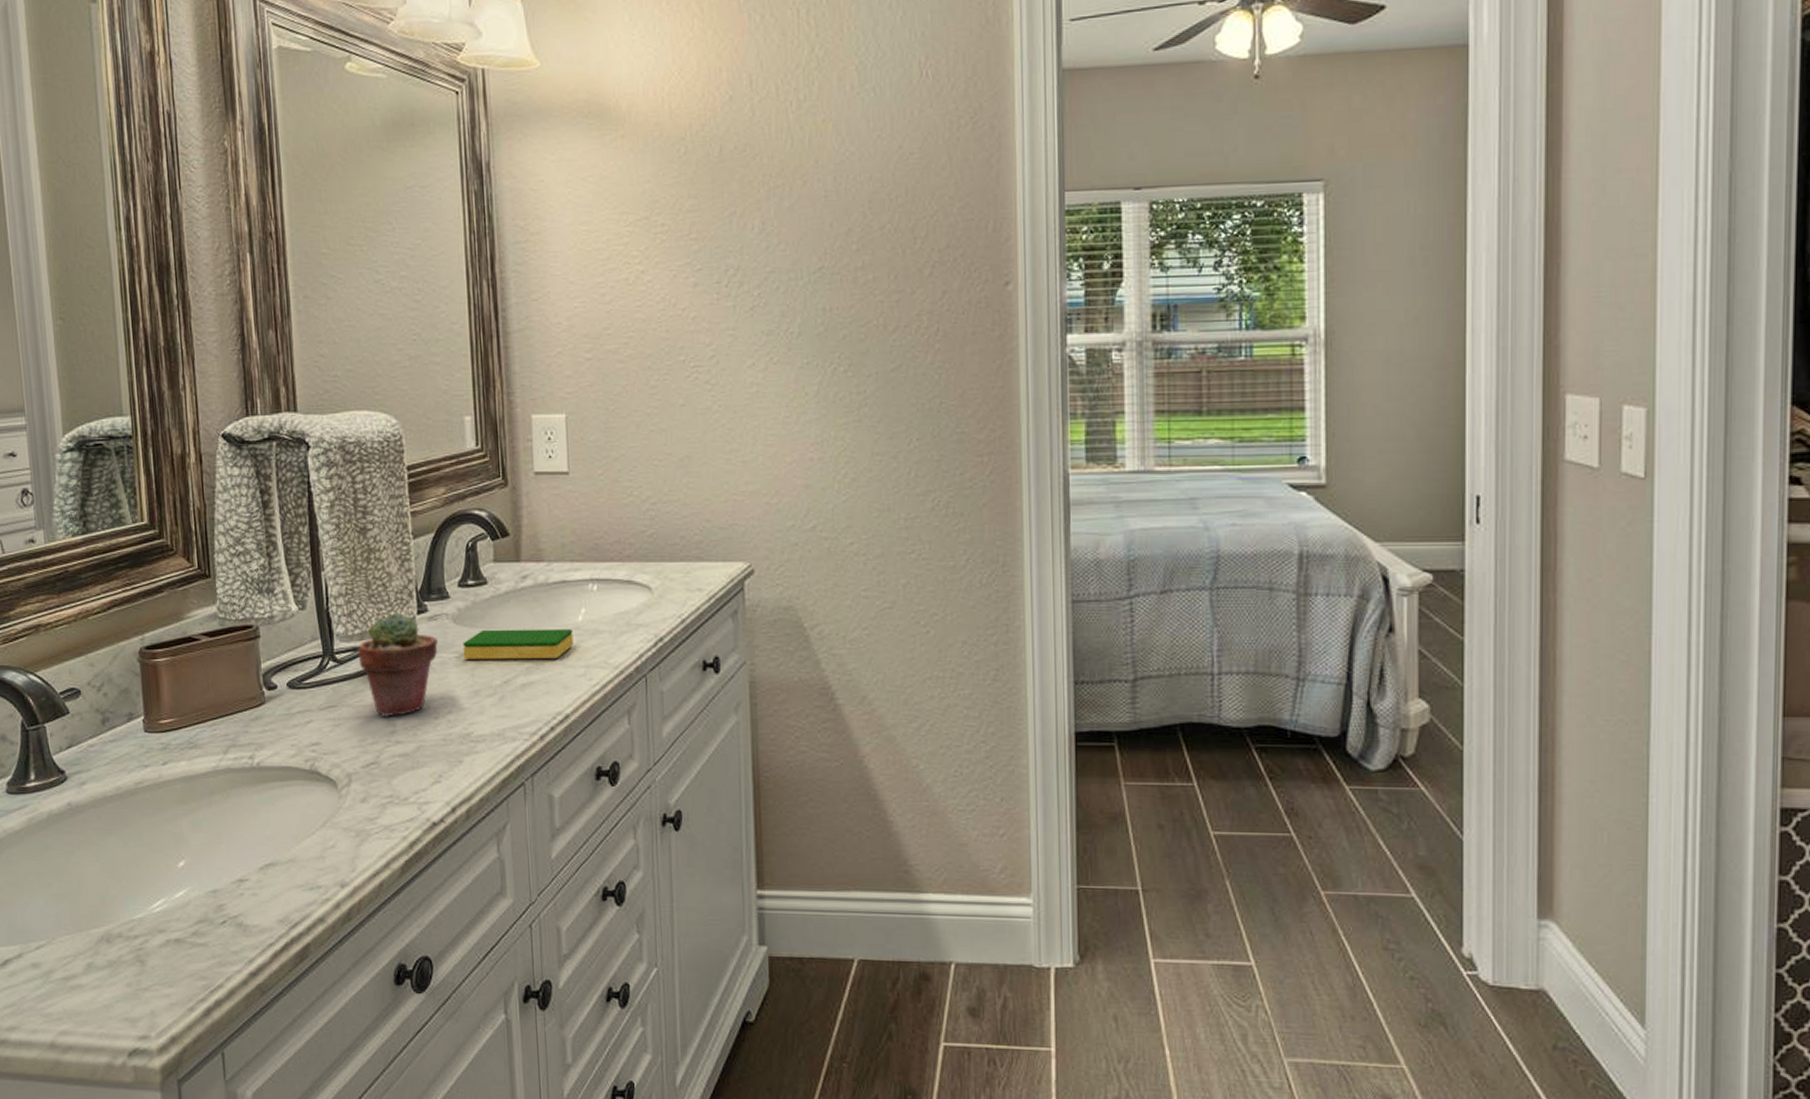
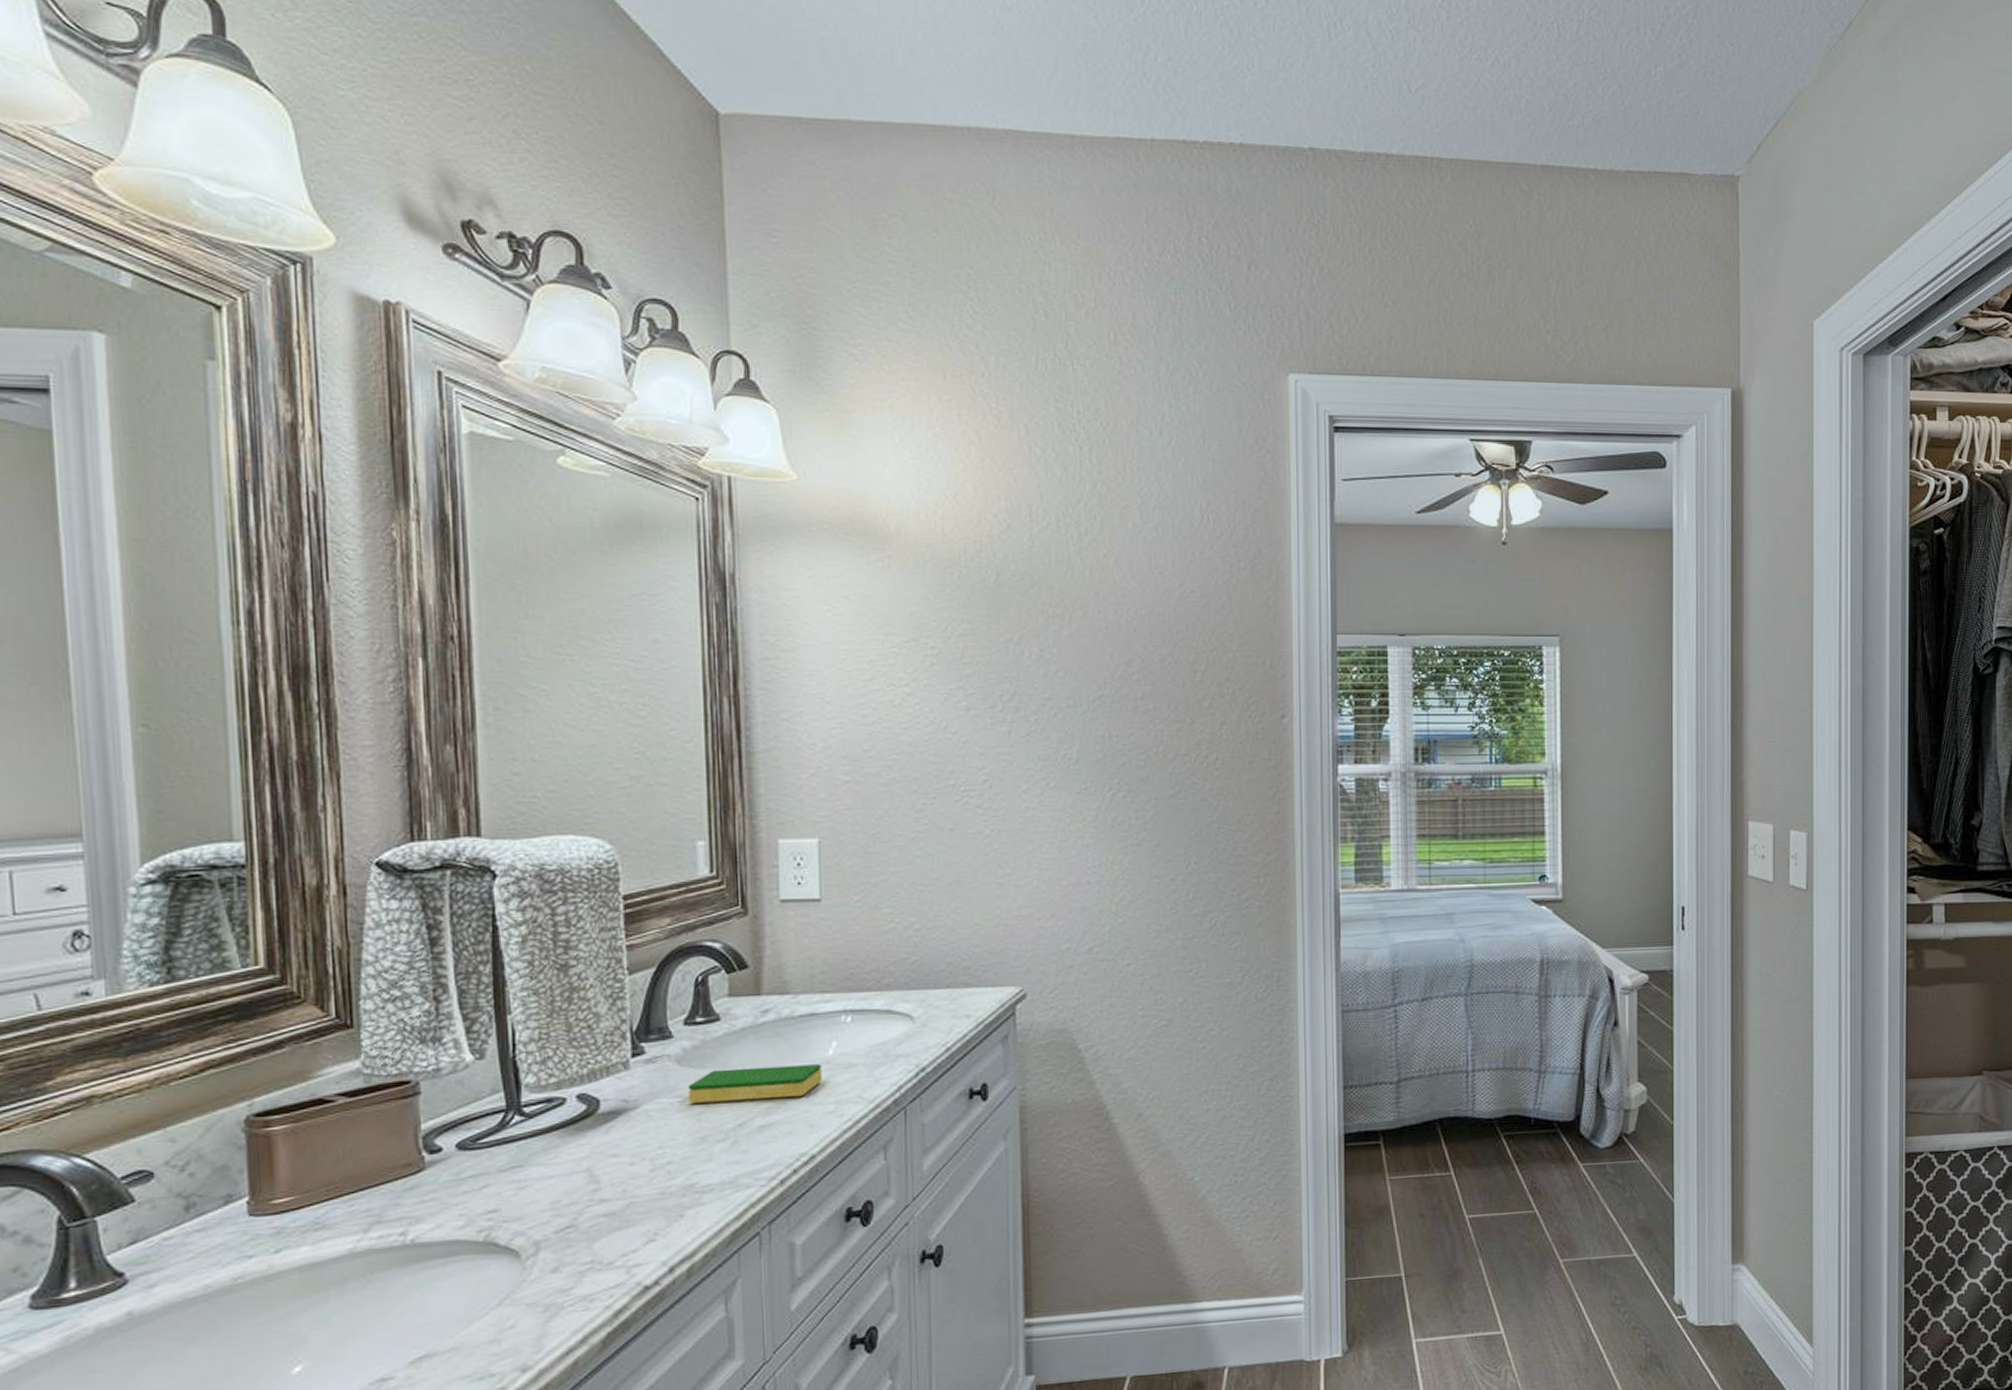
potted succulent: present [357,613,438,717] -> none [553,1057,657,1174]

